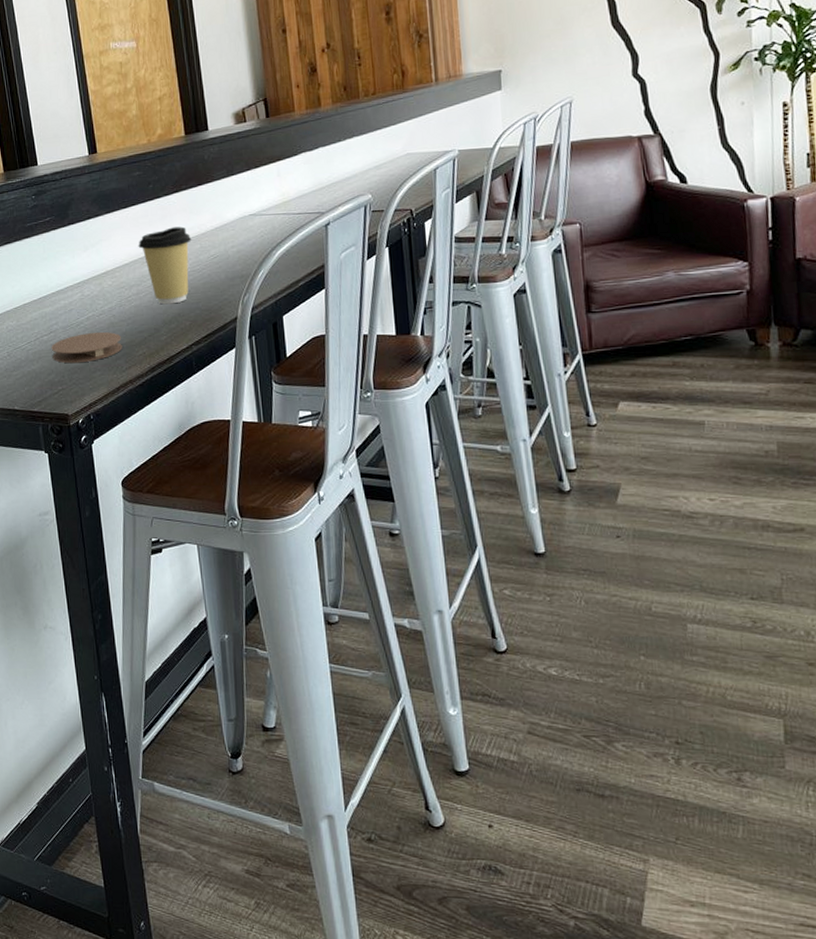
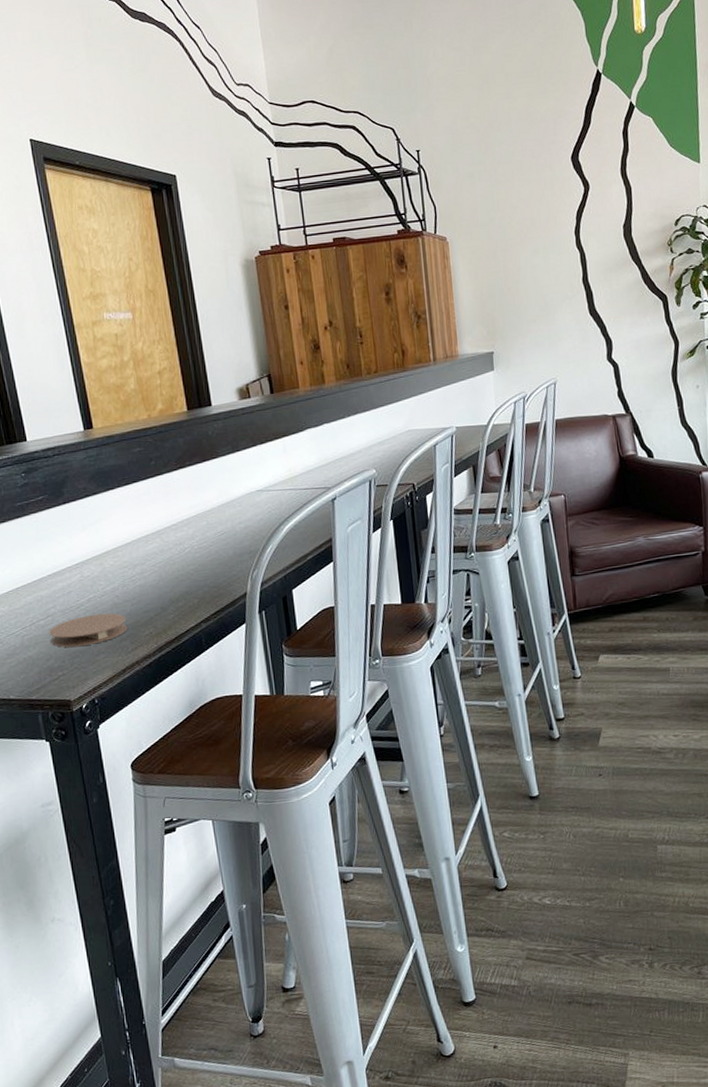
coffee cup: present [138,226,192,305] -> none [141,503,198,583]

